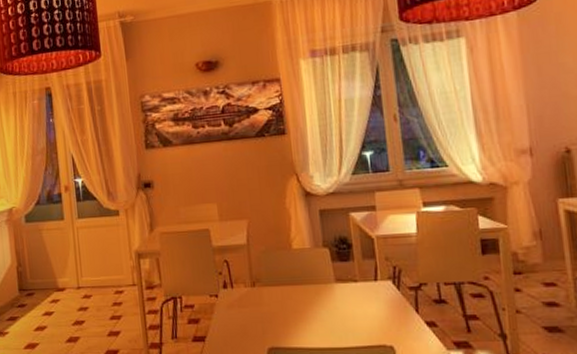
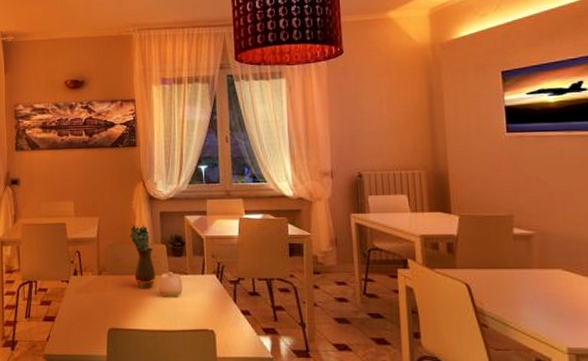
vase: none [285,225,320,301] -> present [130,224,156,289]
sugar bowl: none [323,279,353,310] -> present [159,272,182,298]

